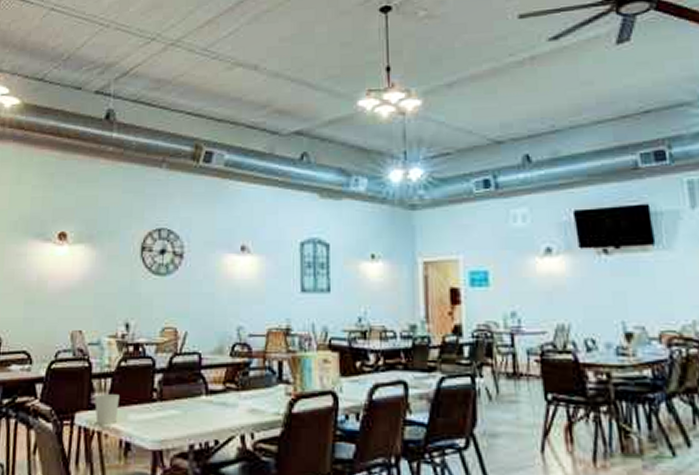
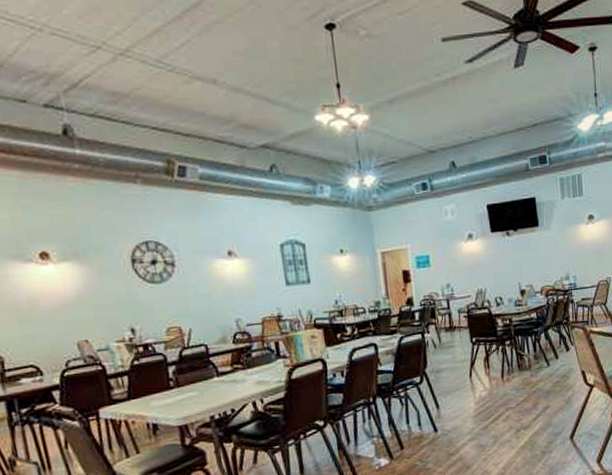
dixie cup: present [94,394,119,426] -> none [115,388,141,416]

